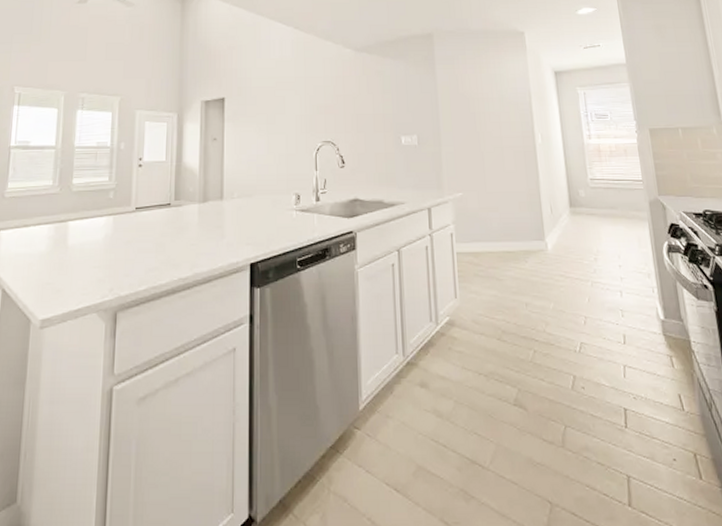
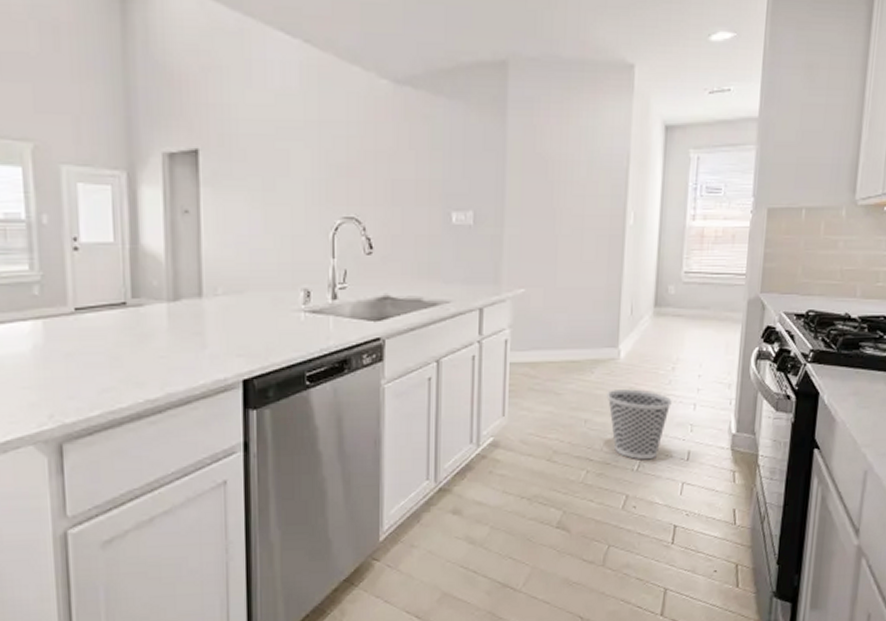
wastebasket: none [541,277,600,342] -> present [607,389,672,460]

